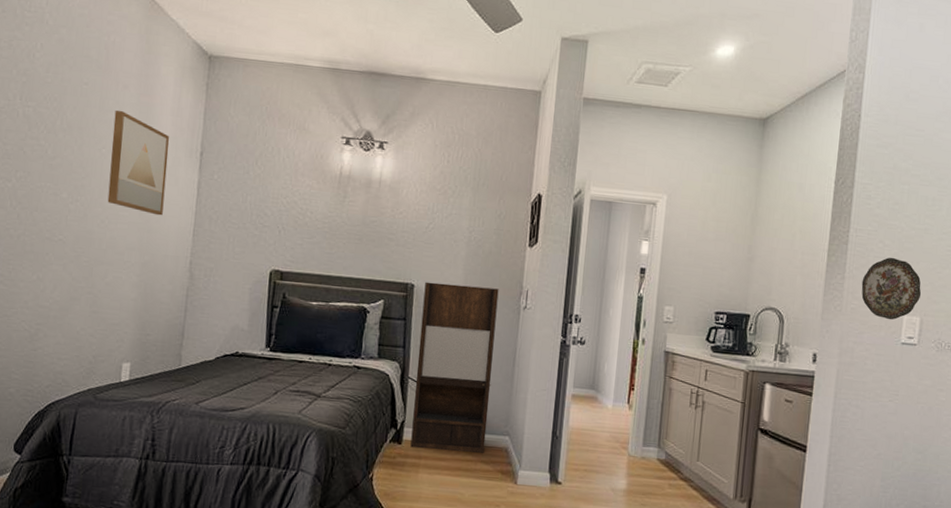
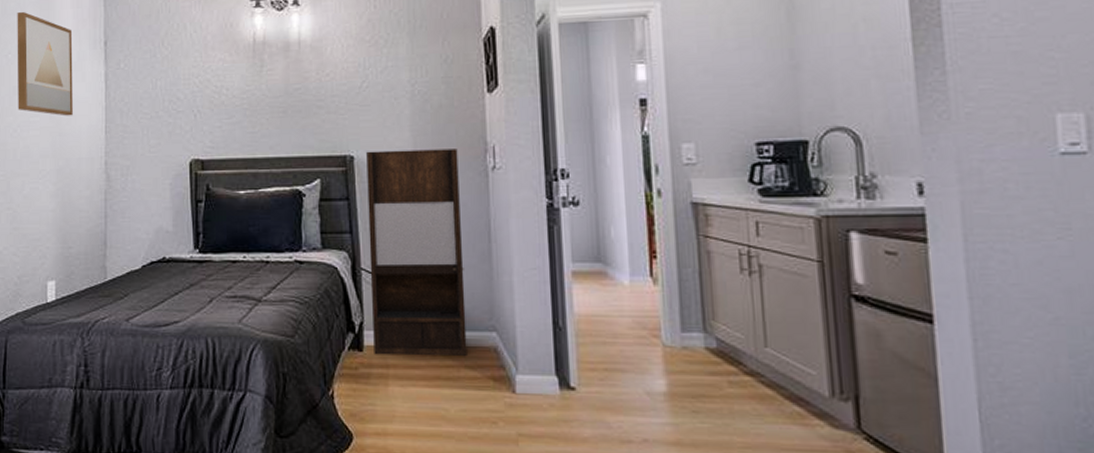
decorative plate: present [861,257,922,320] -> none [975,34,1080,123]

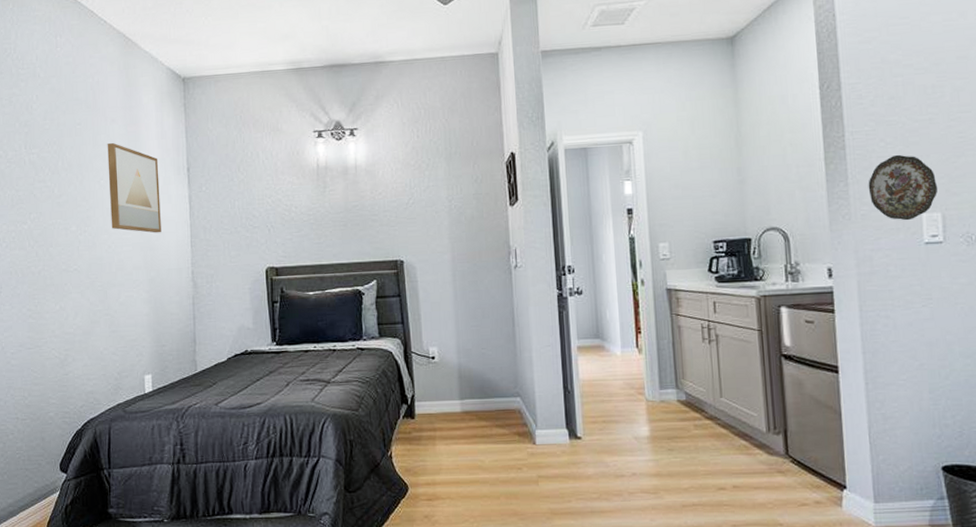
shelving unit: present [366,149,467,357] -> none [414,252,498,421]
decorative plate: none [975,34,1080,123] -> present [868,154,938,221]

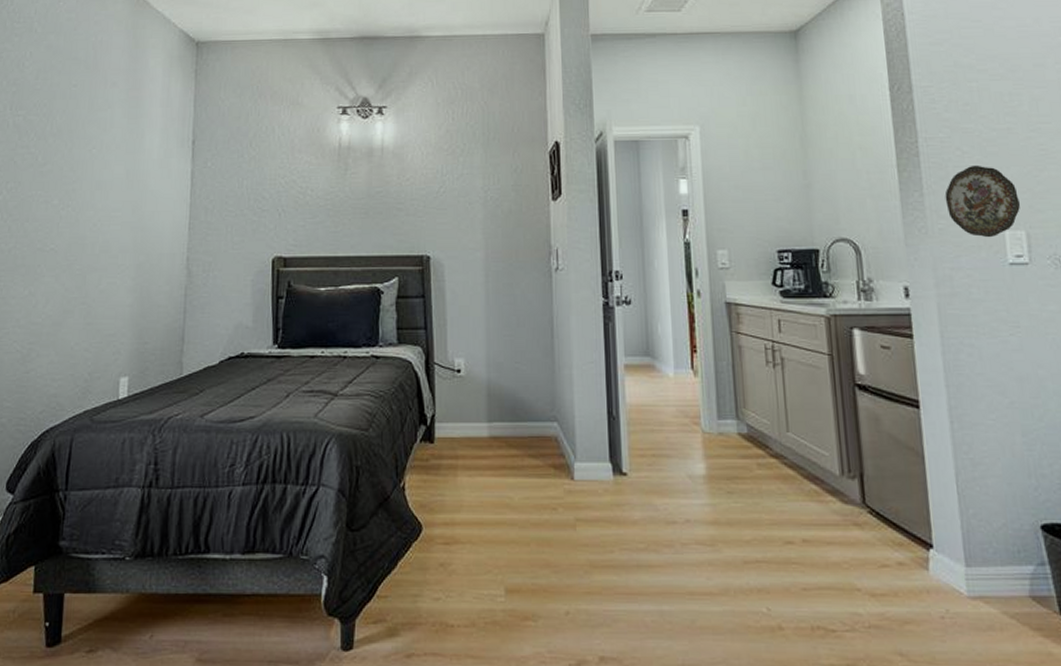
wall art: present [107,143,161,233] -> none [99,109,161,212]

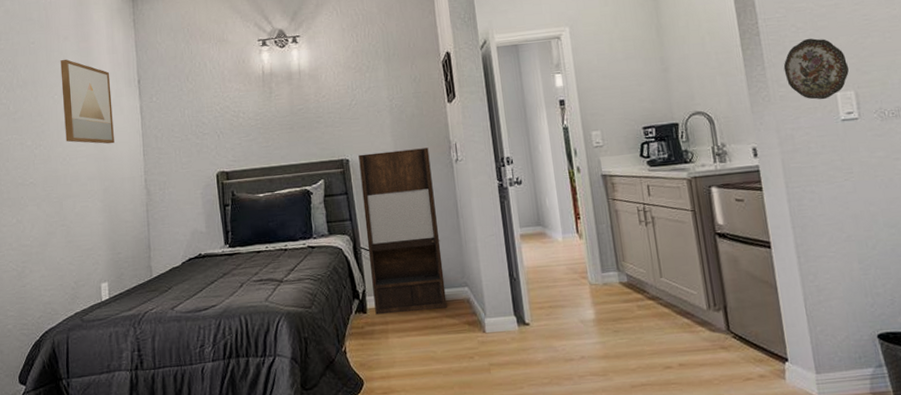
wall art: none [99,109,161,212] -> present [60,59,114,144]
shelving unit: none [442,251,531,447] -> present [358,147,447,315]

